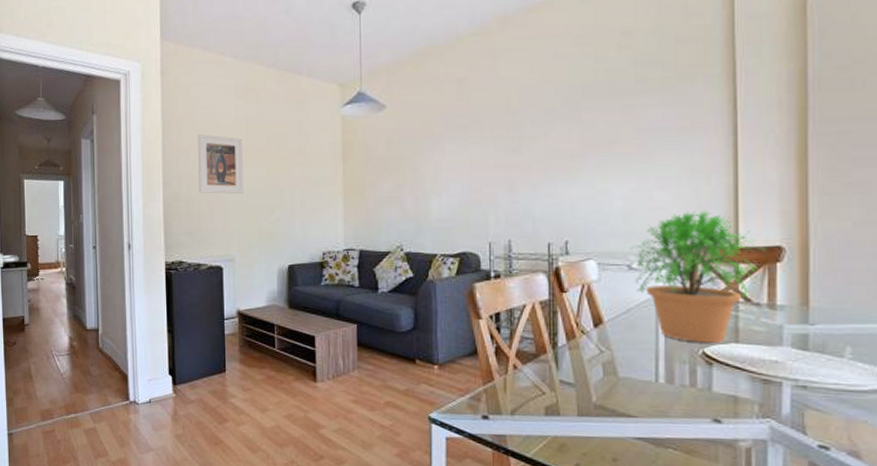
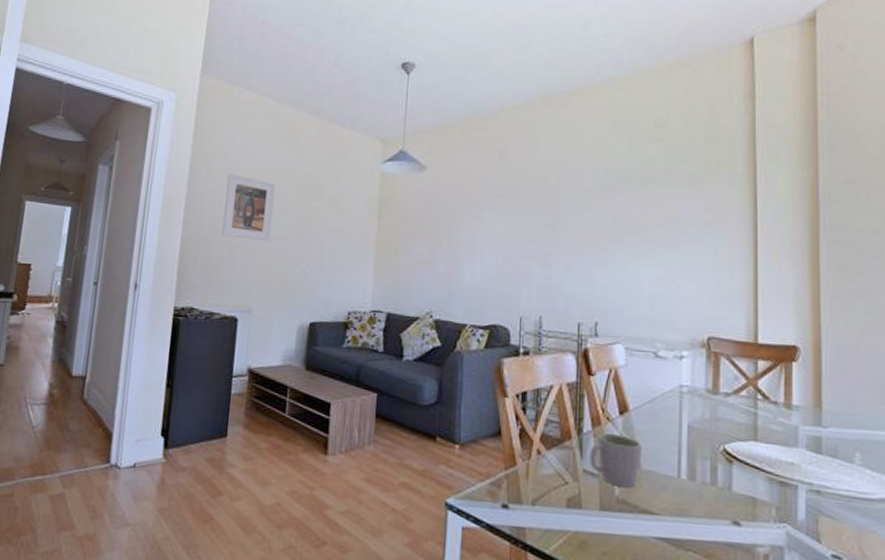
mug: none [566,344,618,394] -> present [590,432,642,488]
potted plant: present [630,210,762,343] -> none [656,303,779,440]

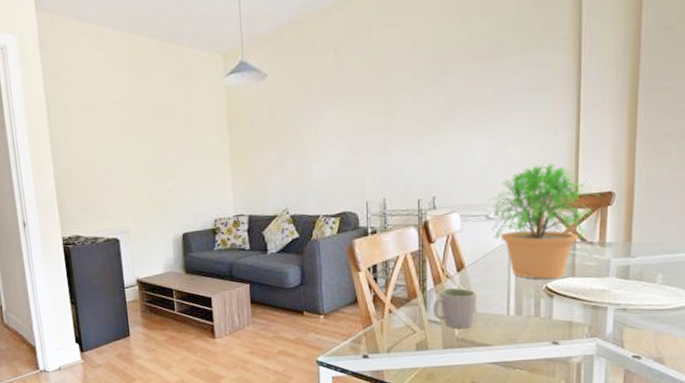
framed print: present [222,174,275,242] -> none [84,109,134,169]
potted plant: none [656,303,779,440] -> present [488,162,596,279]

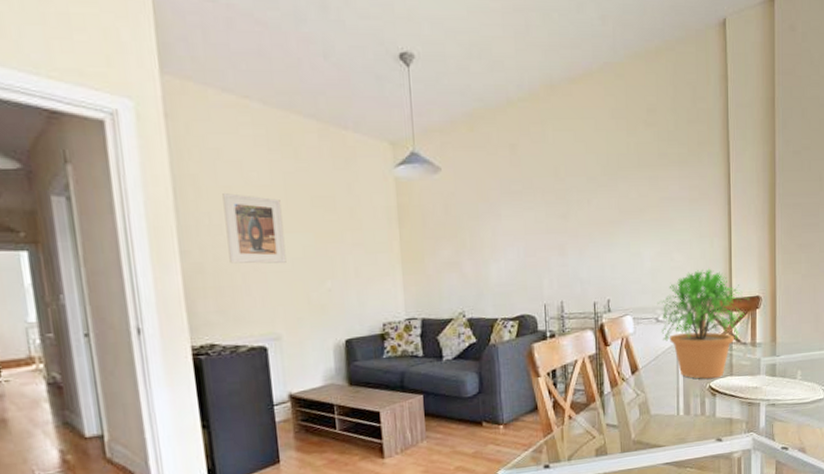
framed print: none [84,109,134,169] -> present [222,193,287,264]
mug: present [433,287,476,329] -> none [611,390,650,432]

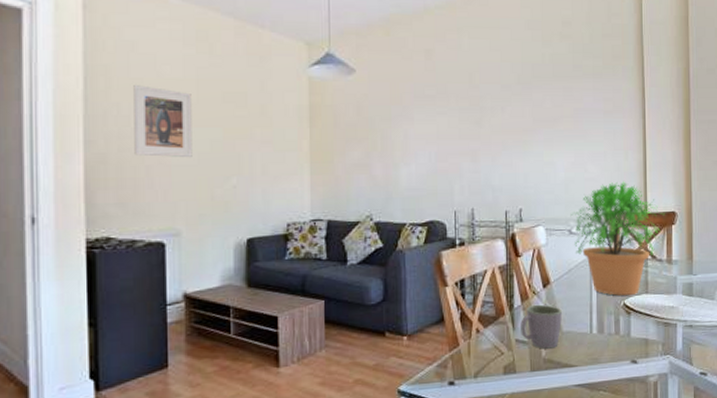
mug: none [611,390,650,432] -> present [521,304,562,349]

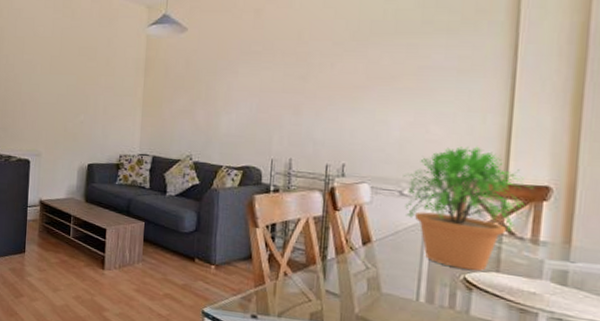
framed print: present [133,85,193,158] -> none [15,42,57,98]
mug: present [521,304,562,349] -> none [332,260,383,308]

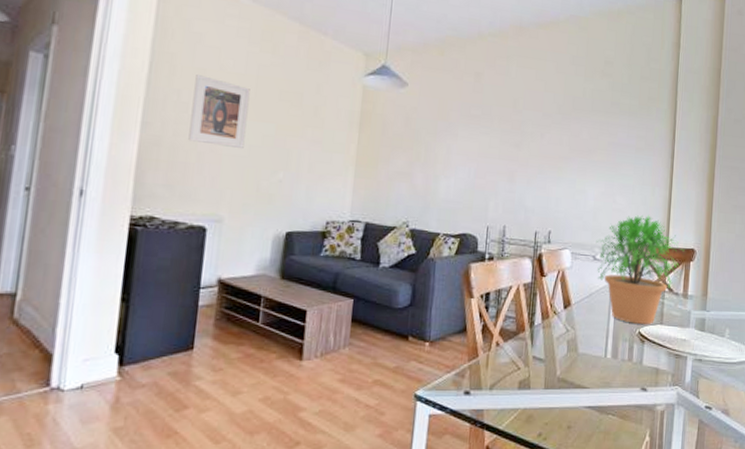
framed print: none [15,42,57,98] -> present [188,75,250,149]

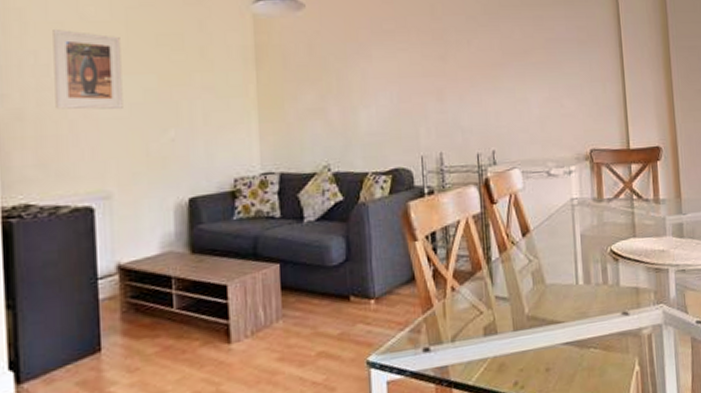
potted plant: present [596,215,682,324] -> none [547,115,649,241]

